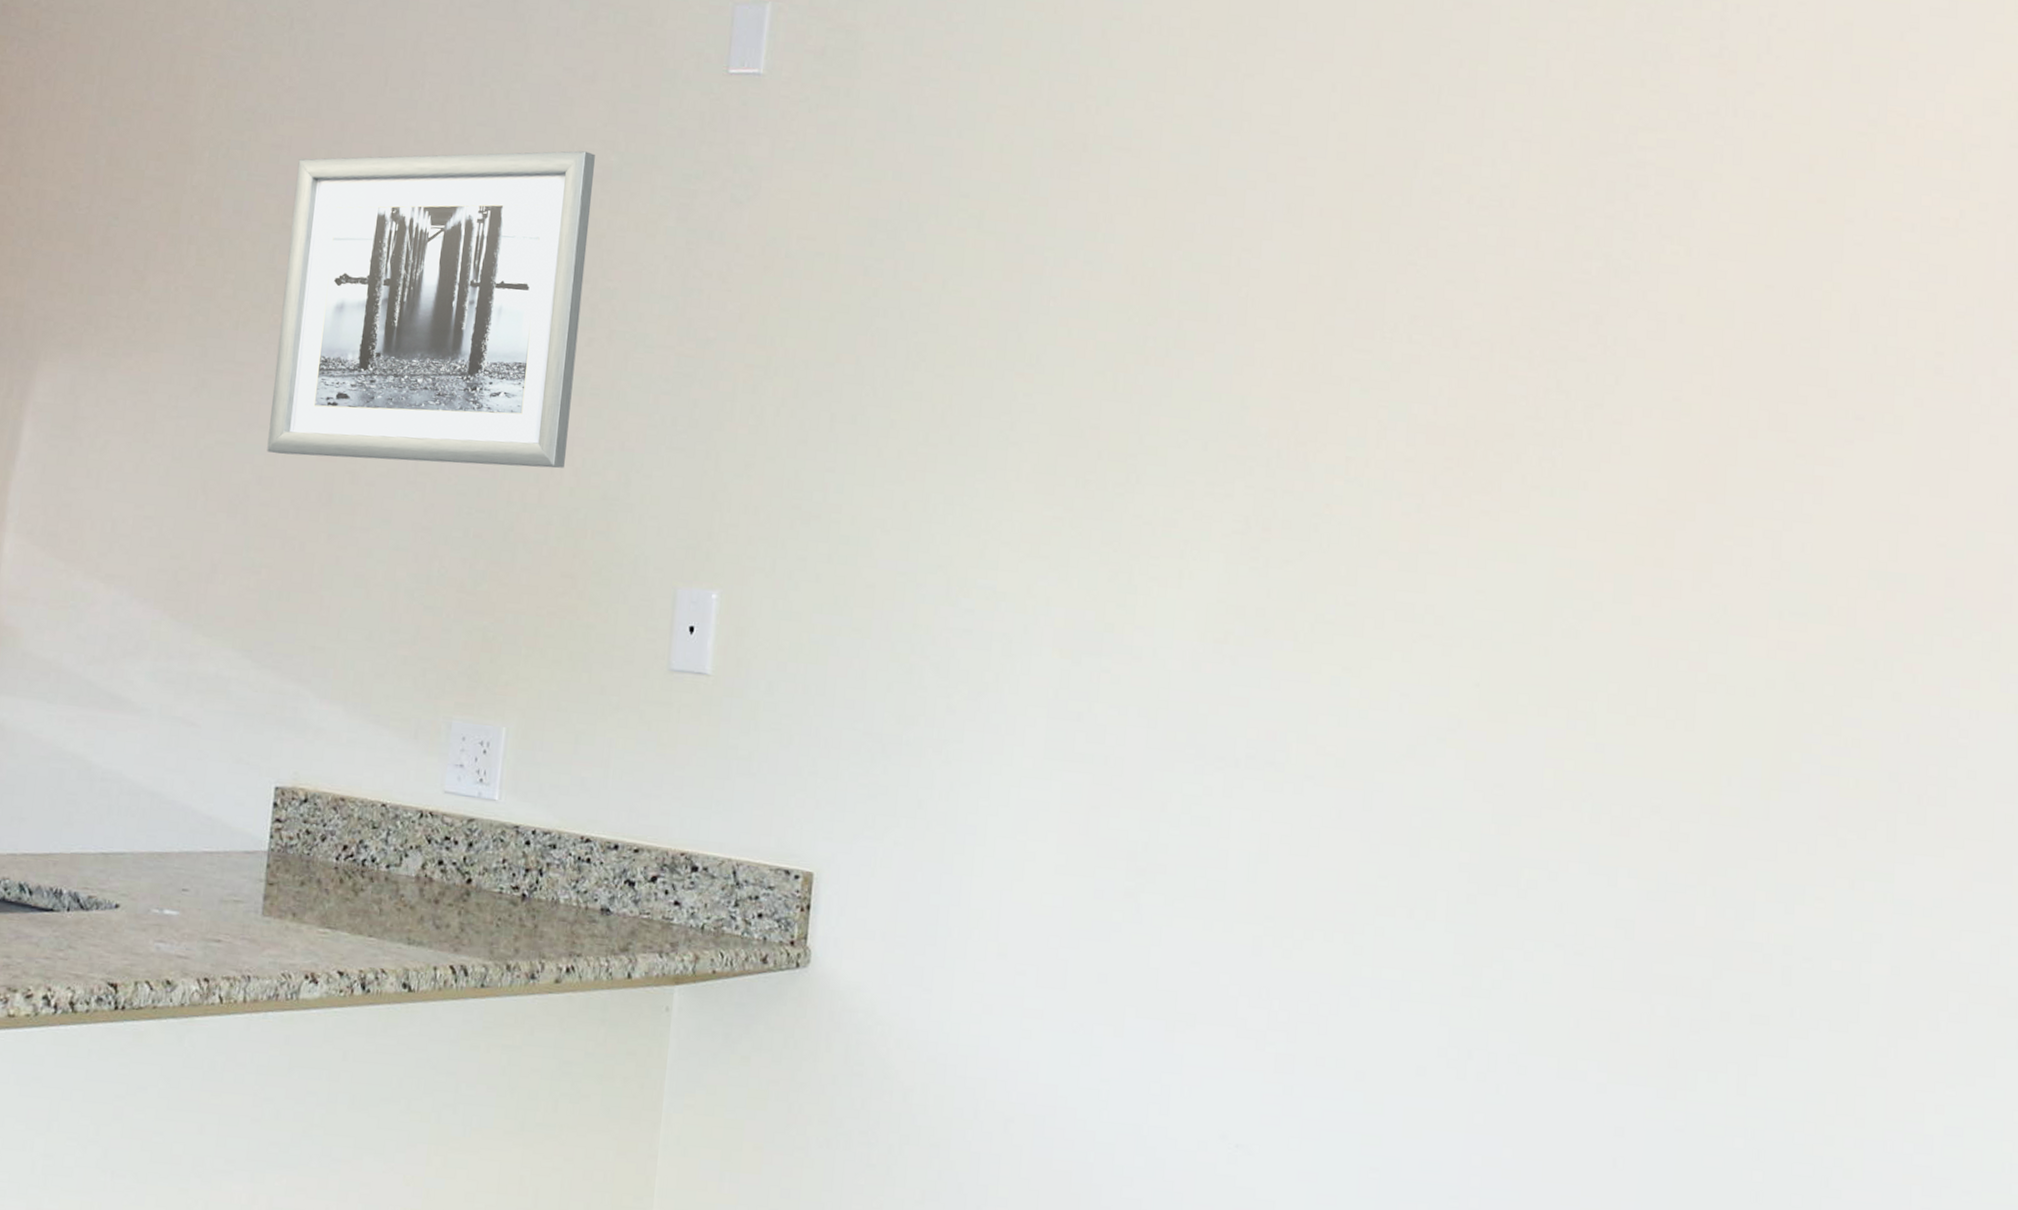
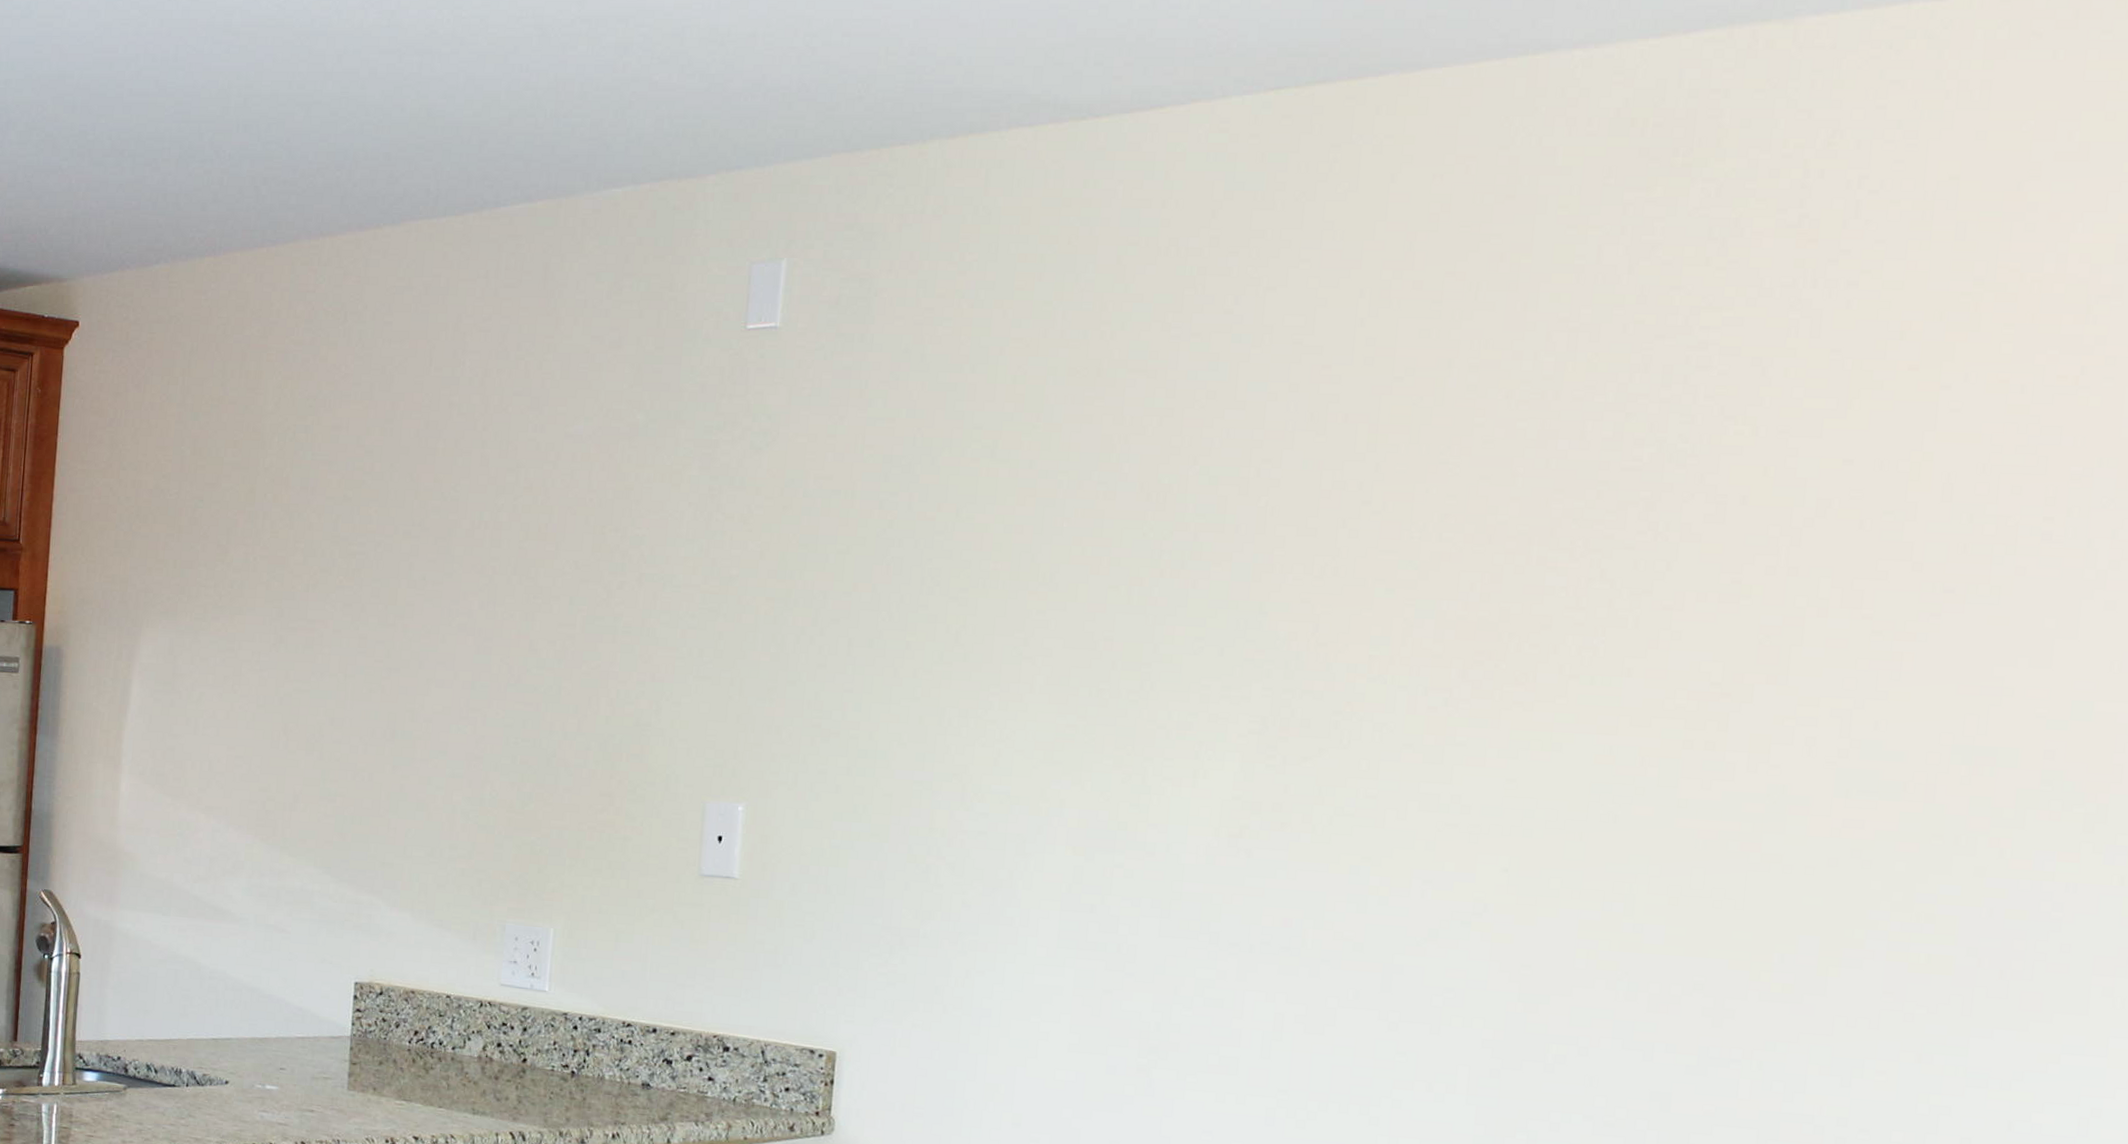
wall art: present [267,151,595,469] -> none [337,412,623,700]

